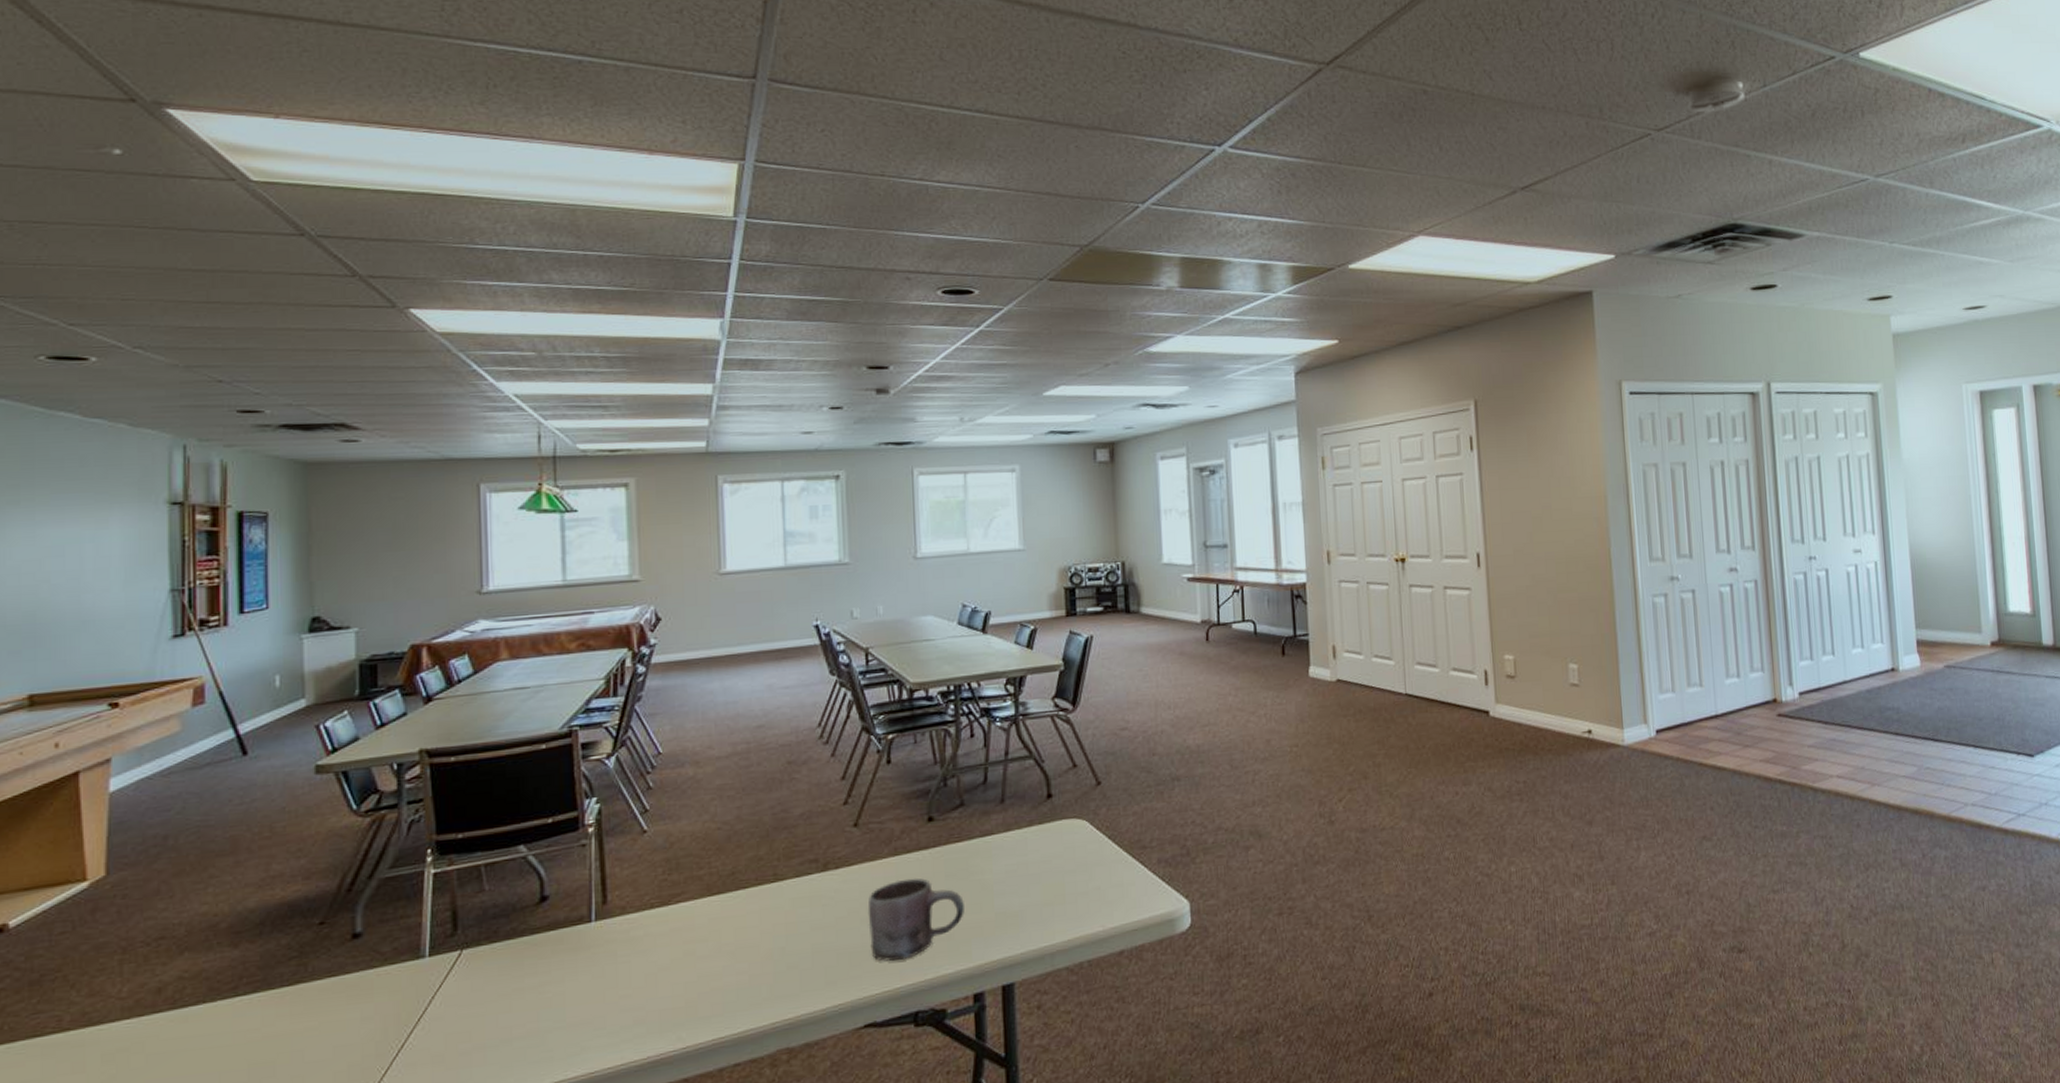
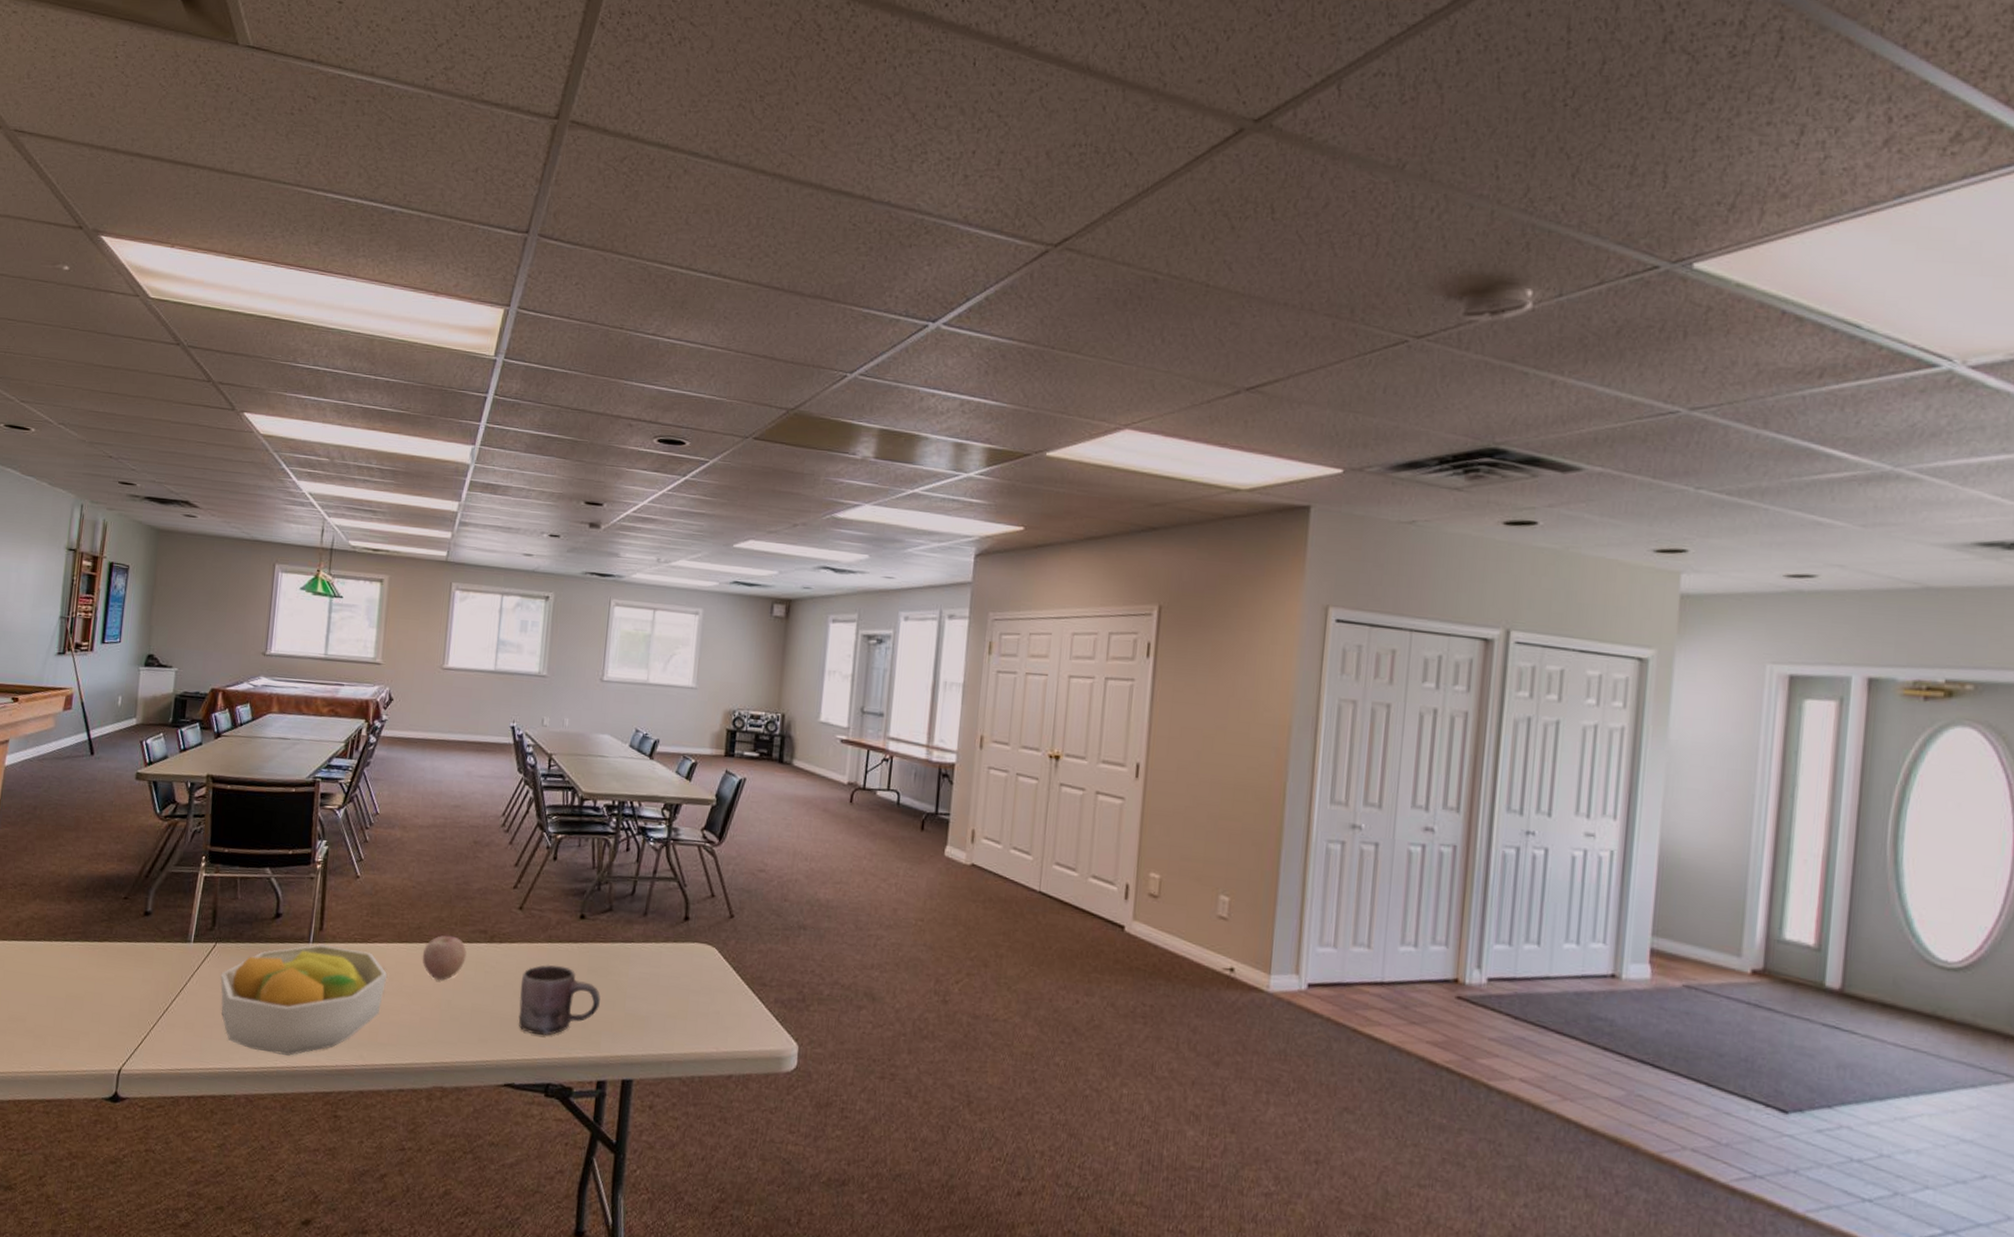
fruit bowl: none [474,915,700,1066] -> present [220,944,388,1056]
apple: none [741,873,797,928] -> present [422,935,467,980]

